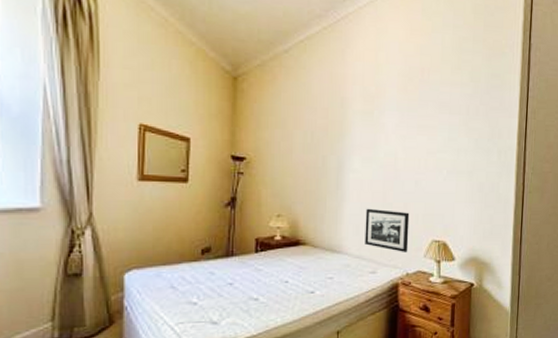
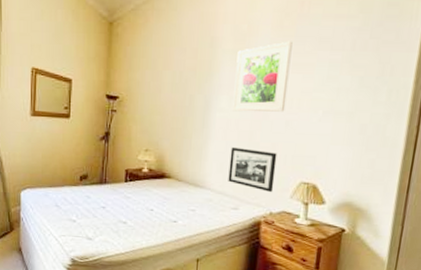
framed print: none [365,104,417,173] -> present [232,41,293,112]

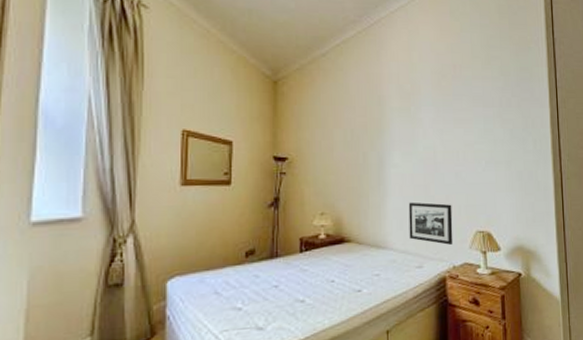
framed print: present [232,41,293,112] -> none [404,99,453,167]

